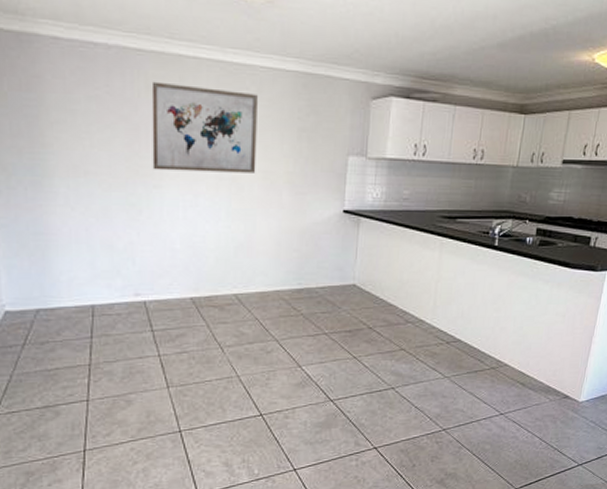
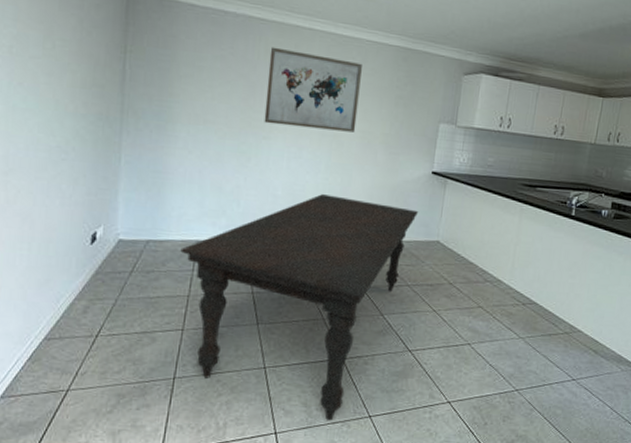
dining table: none [75,244,332,478] -> present [180,194,419,421]

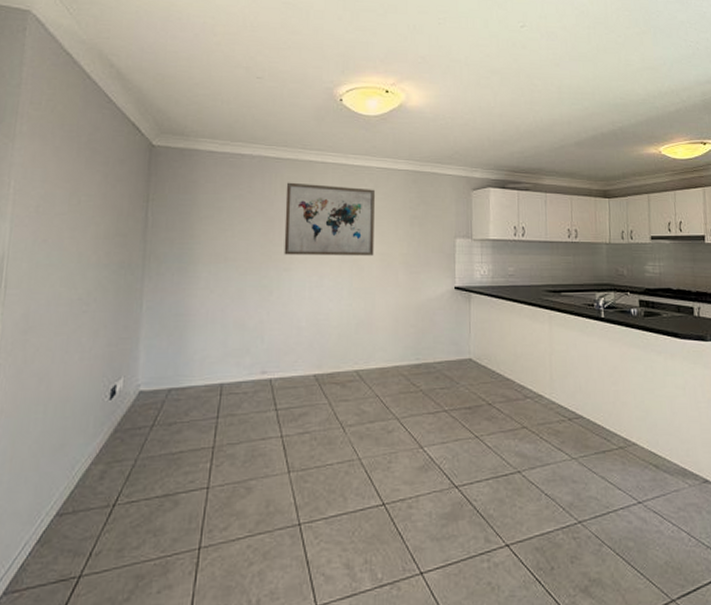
dining table: present [180,194,419,421] -> none [204,321,447,584]

